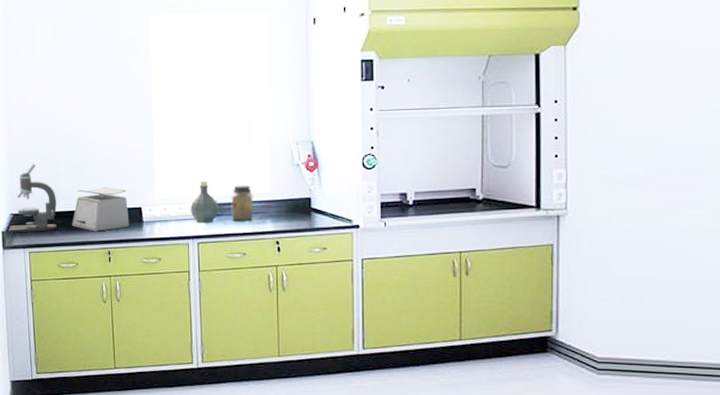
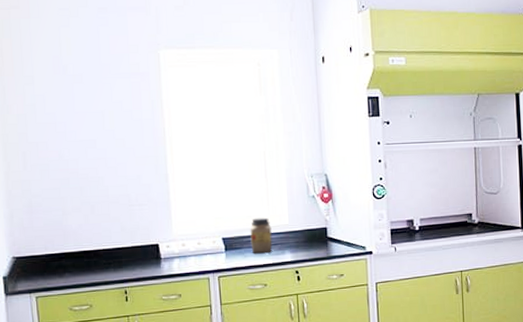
microscope: present [9,163,57,233] -> none [11,203,67,278]
scale: present [72,187,129,232] -> none [83,224,147,271]
flask: present [191,181,218,223] -> none [210,215,238,257]

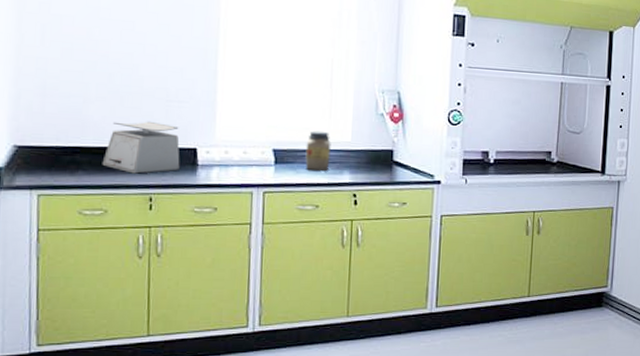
scale: none [83,224,147,271] -> present [102,121,180,174]

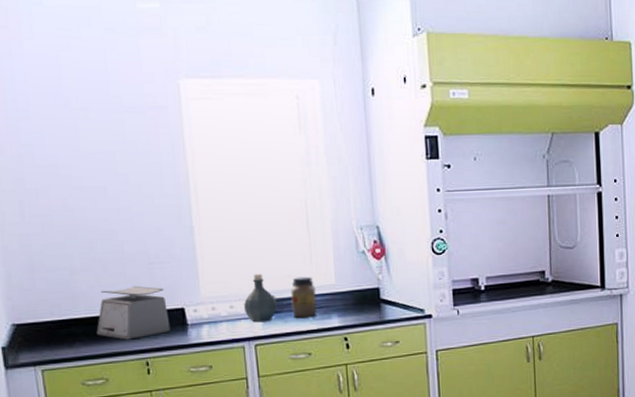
flask: none [258,123,291,171] -> present [244,273,277,323]

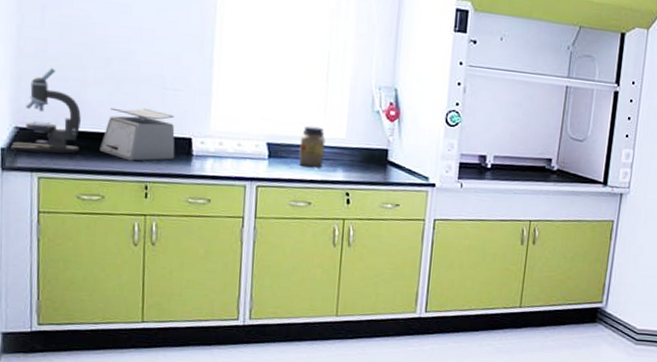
microscope: none [11,260,77,348] -> present [11,67,81,153]
flask: present [244,273,277,323] -> none [251,116,285,165]

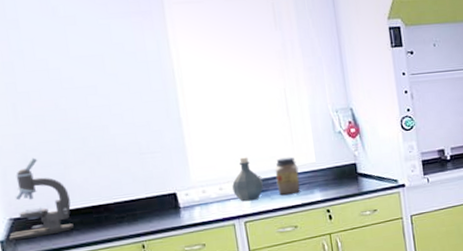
scale: present [99,107,175,161] -> none [92,175,164,226]
flask: none [251,116,285,165] -> present [232,157,263,201]

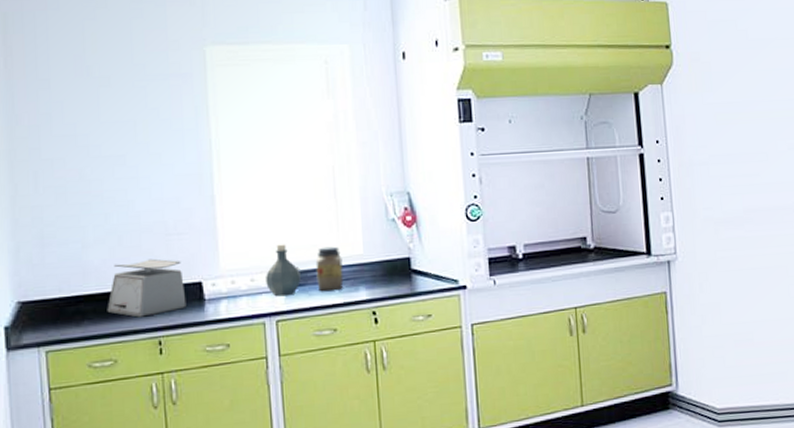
microscope: present [9,157,74,241] -> none [15,233,86,328]
scale: none [92,175,164,226] -> present [107,258,187,317]

